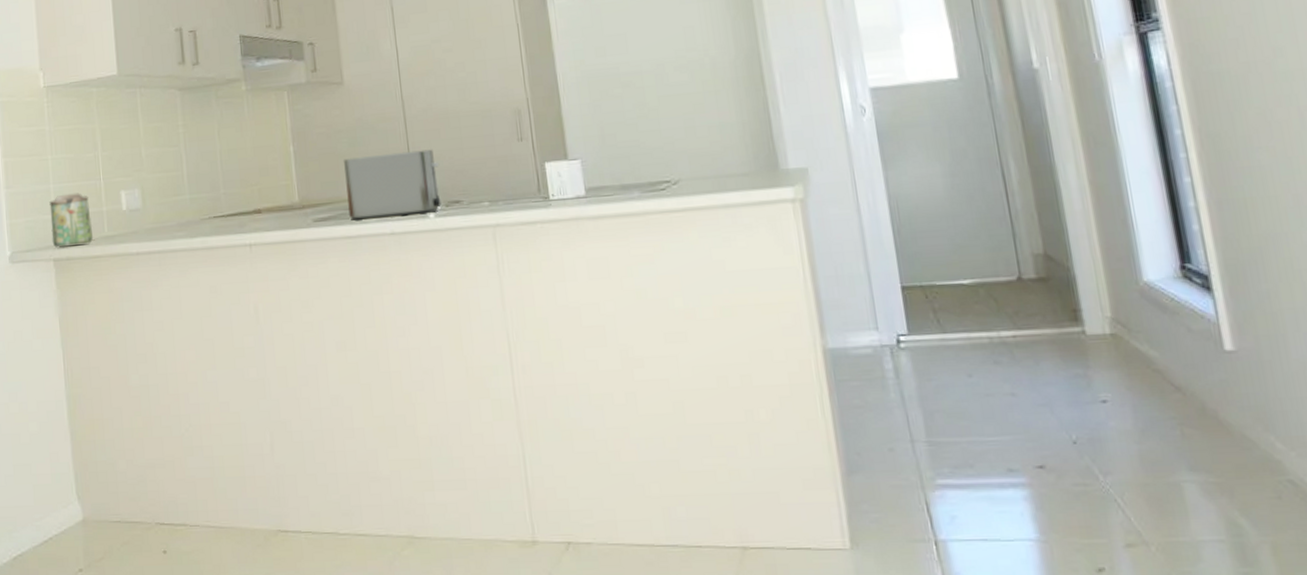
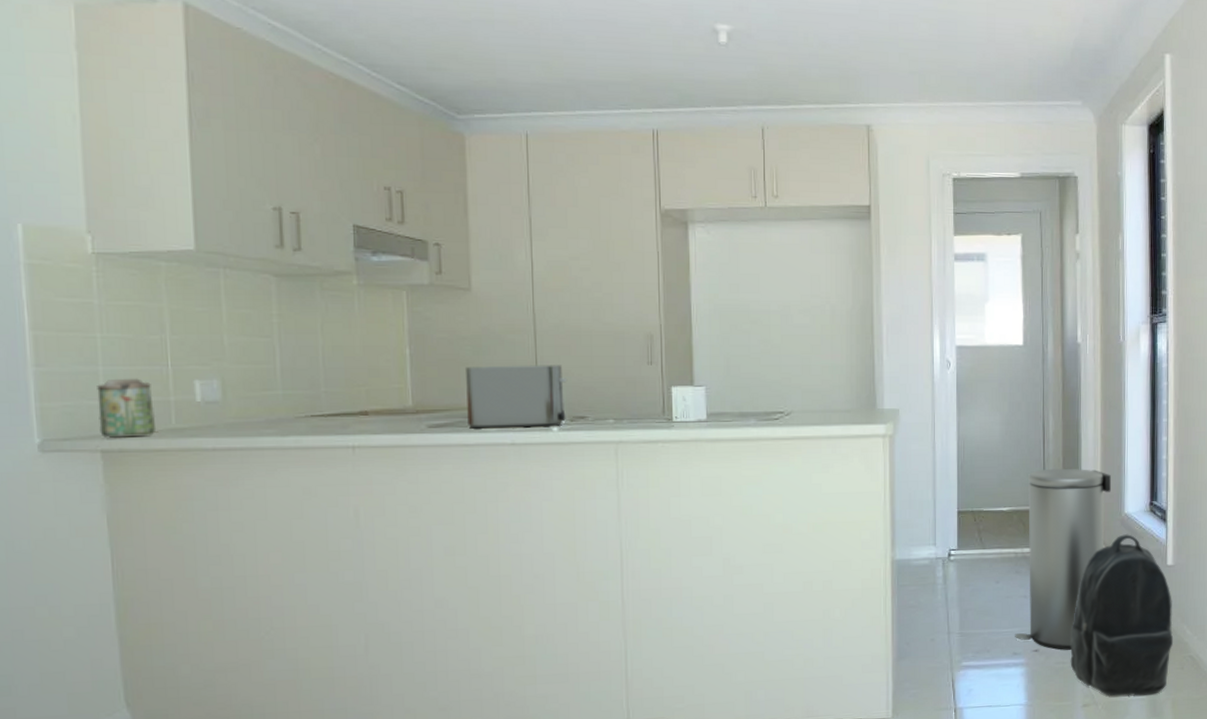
pedal bin: none [992,226,1119,467] -> present [1015,468,1111,650]
backpack: none [1088,308,1257,535] -> present [1070,533,1174,697]

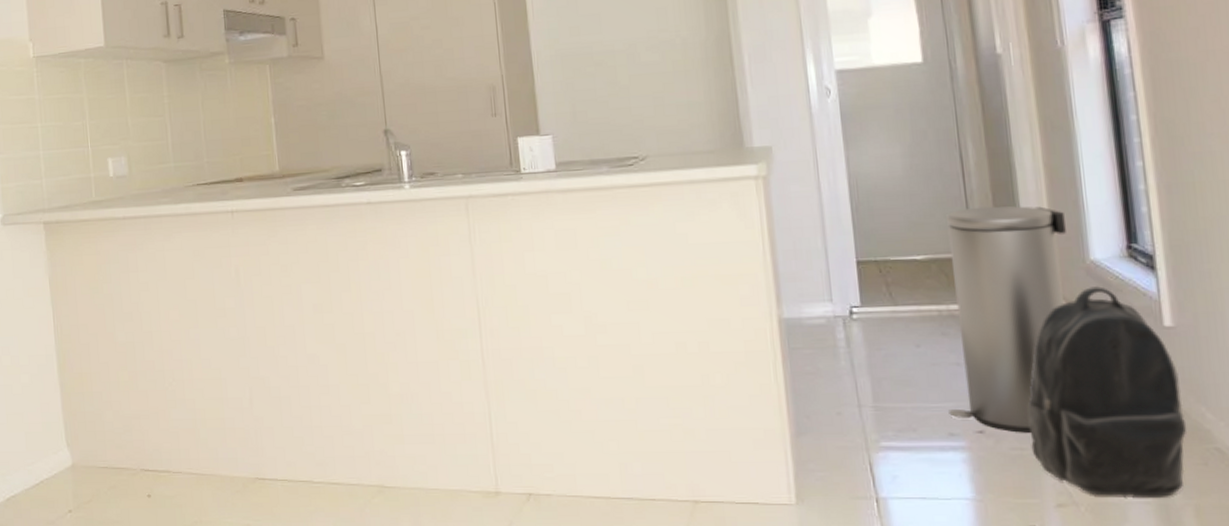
canister: present [97,378,157,439] -> none [39,159,82,212]
toaster: present [464,365,568,430] -> none [322,123,416,191]

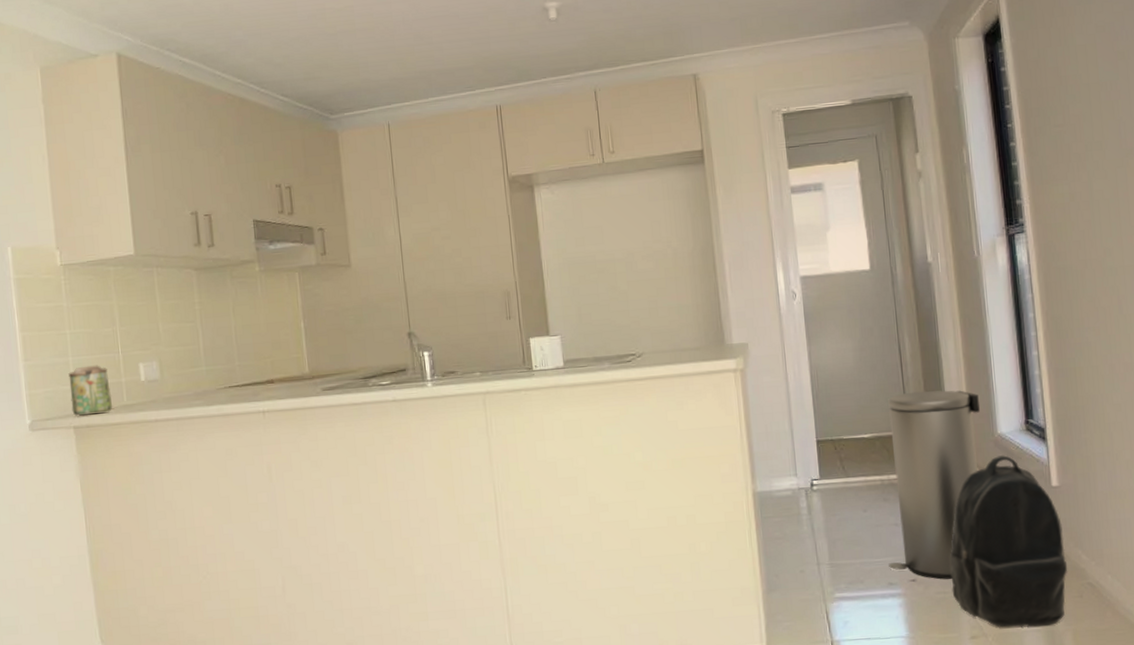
canister: none [39,159,82,212] -> present [68,365,113,417]

